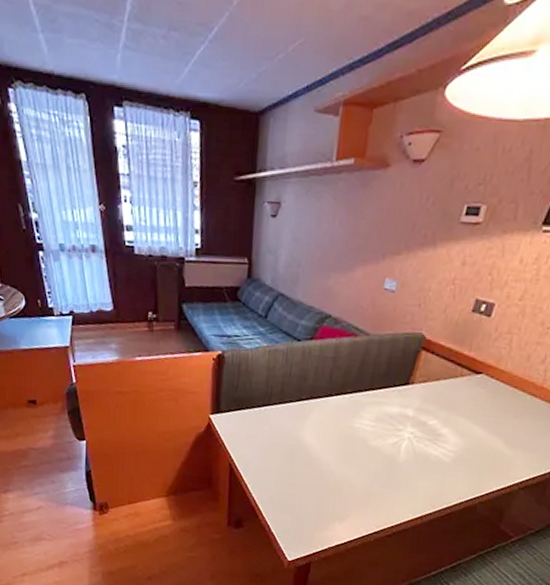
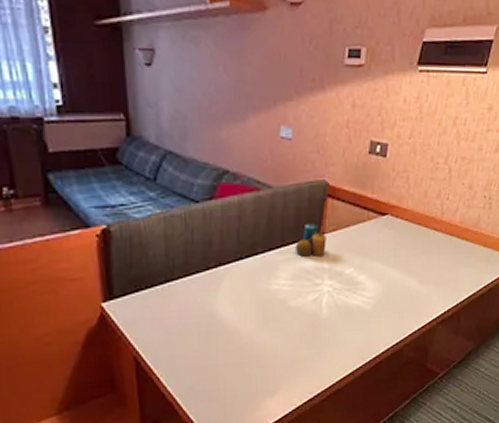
candle: none [382,372,415,406] -> present [296,223,326,258]

